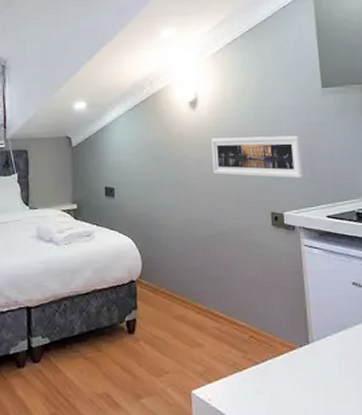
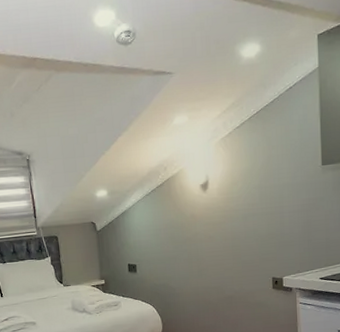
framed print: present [211,135,303,178] -> none [221,210,301,248]

